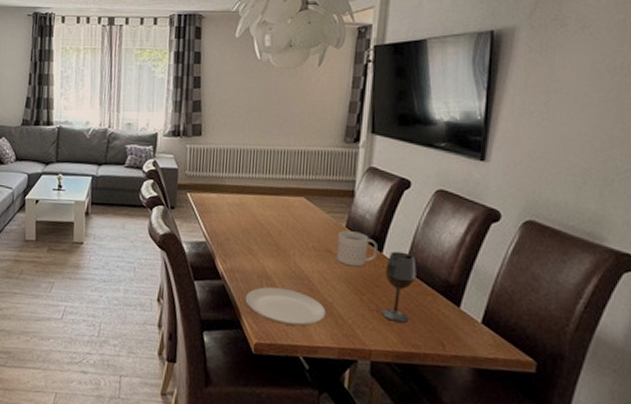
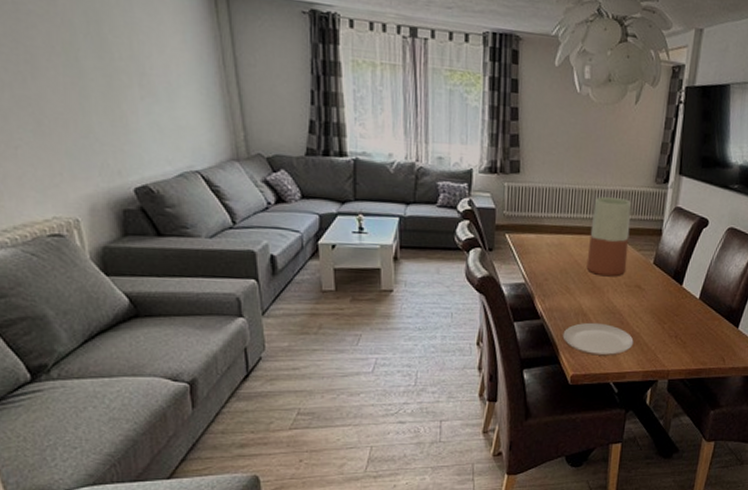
vase: none [269,157,318,240] -> present [586,197,632,277]
mug: present [336,230,377,267] -> none [644,267,679,300]
wine glass: present [380,251,417,323] -> none [678,283,708,345]

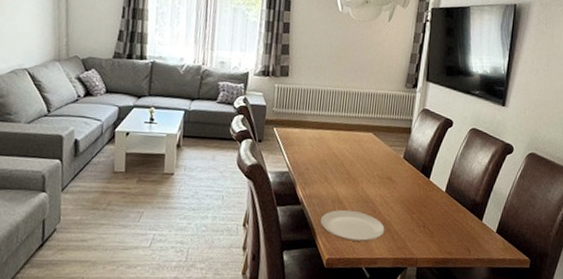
vase: present [586,197,632,277] -> none [343,98,384,169]

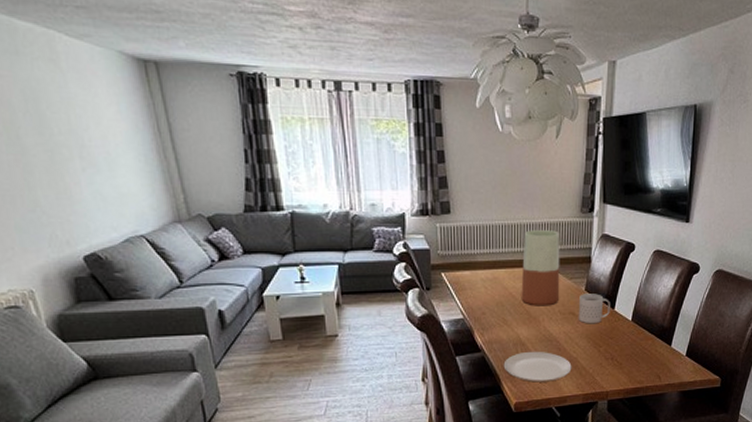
vase: none [343,98,384,169] -> present [521,230,560,306]
mug: none [394,161,426,191] -> present [578,293,610,324]

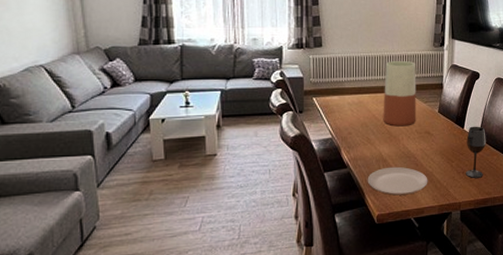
mug: present [578,293,610,324] -> none [432,115,460,142]
wine glass: none [614,306,640,365] -> present [465,126,486,178]

